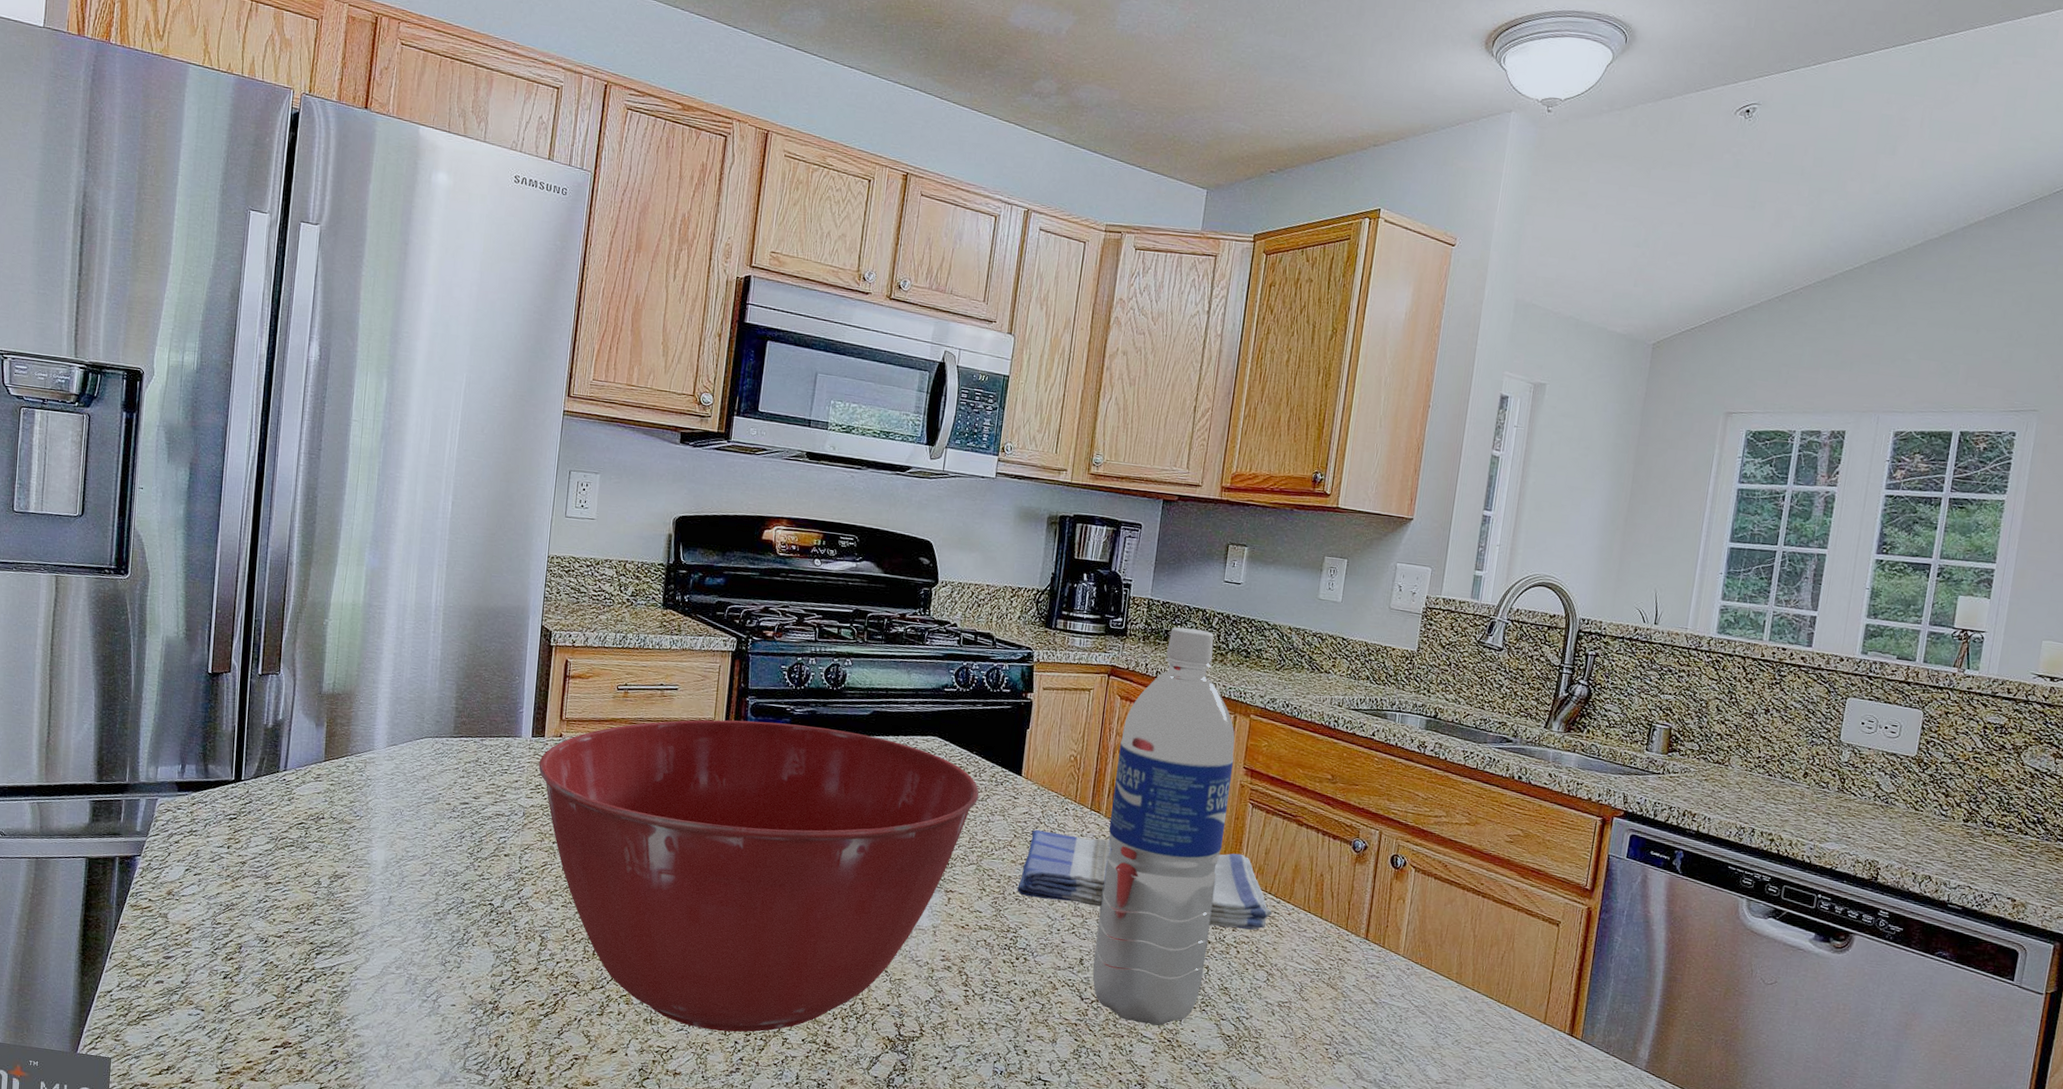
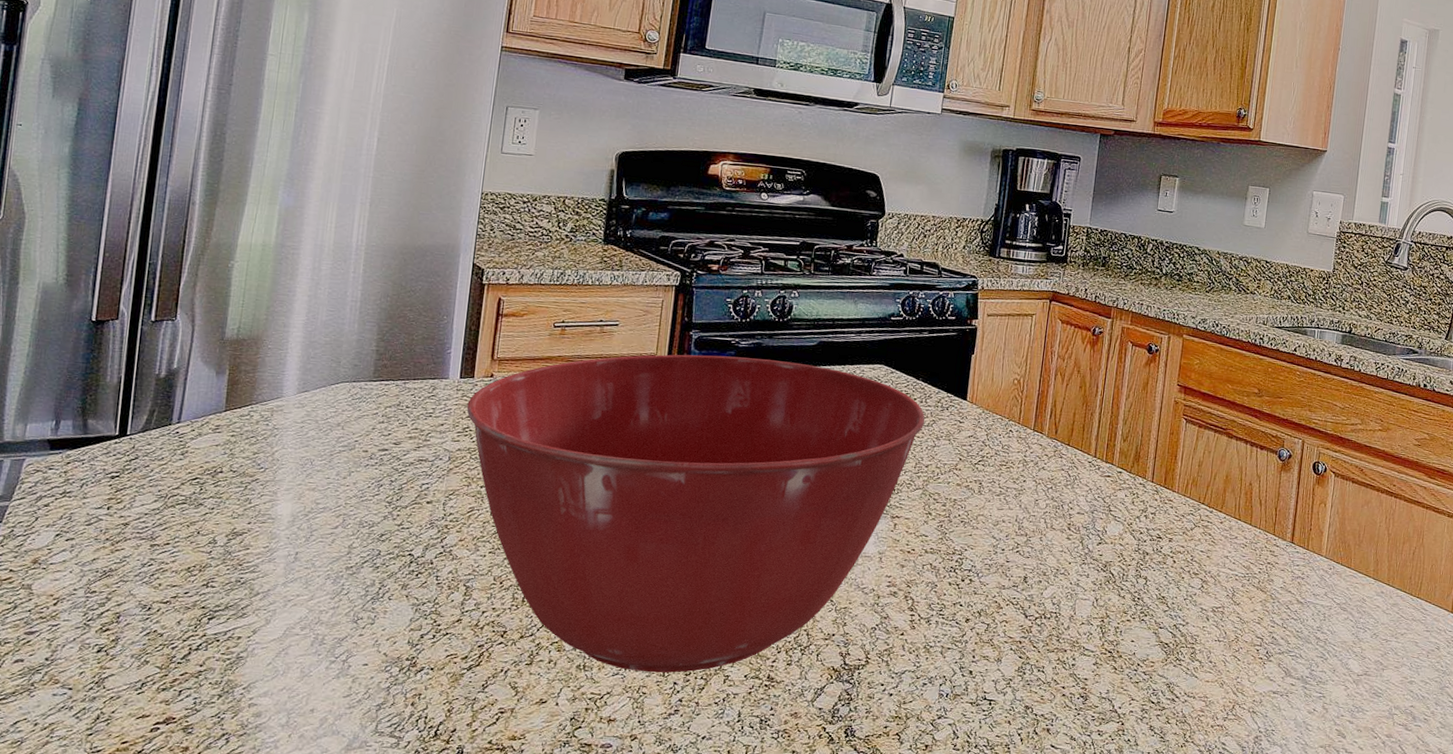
dish towel: present [1017,830,1273,930] -> none [962,452,1206,540]
water bottle: present [1092,627,1235,1026] -> none [1036,253,1169,639]

